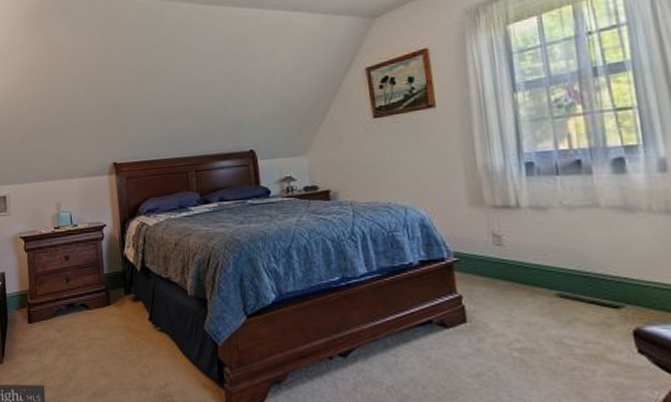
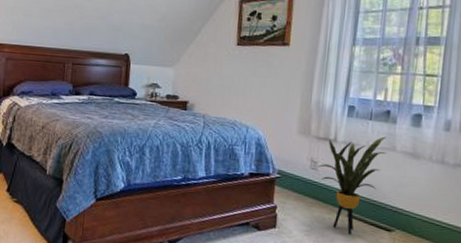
house plant: none [502,192,590,319] -> present [317,136,388,235]

